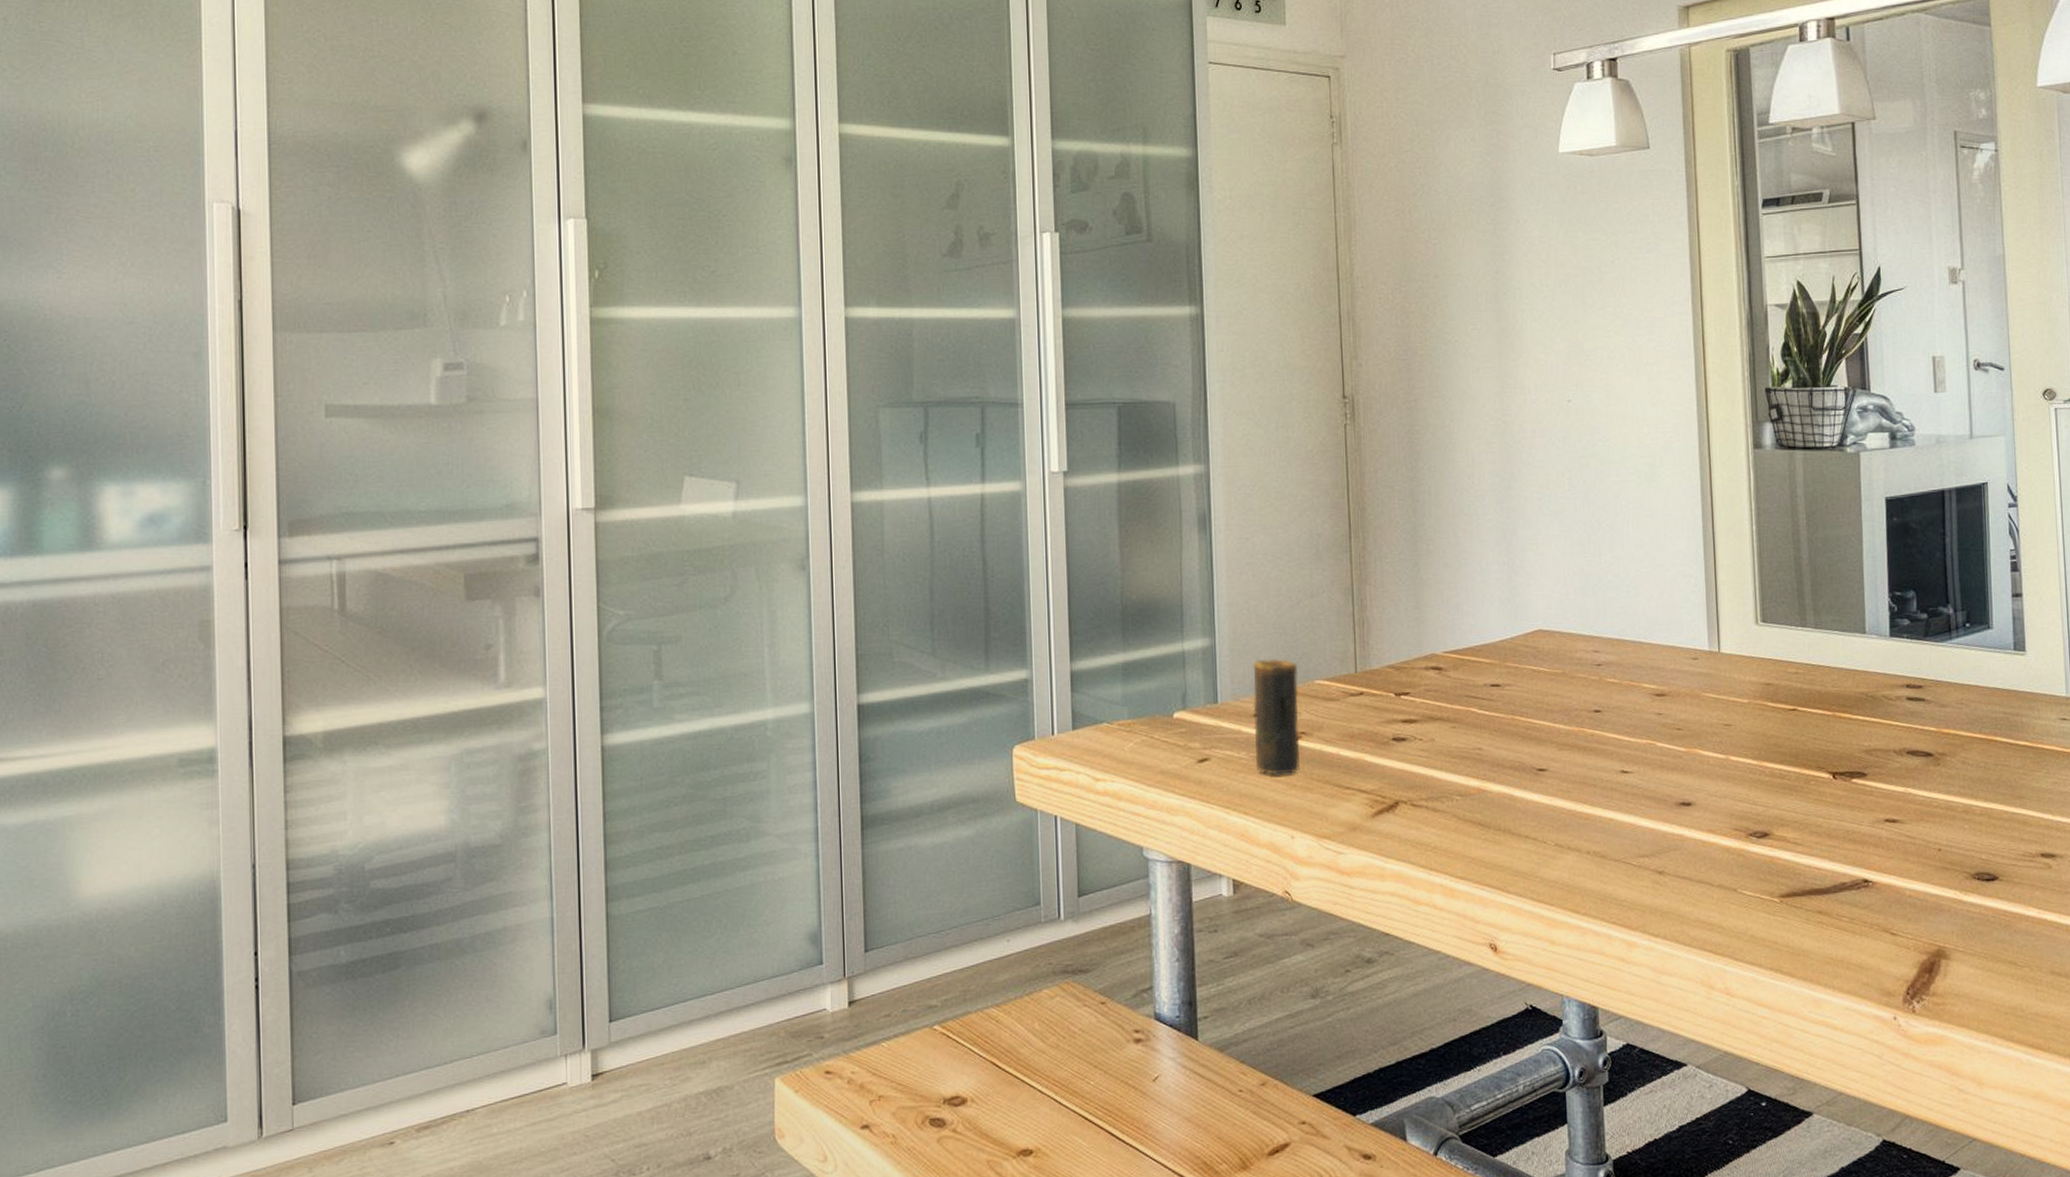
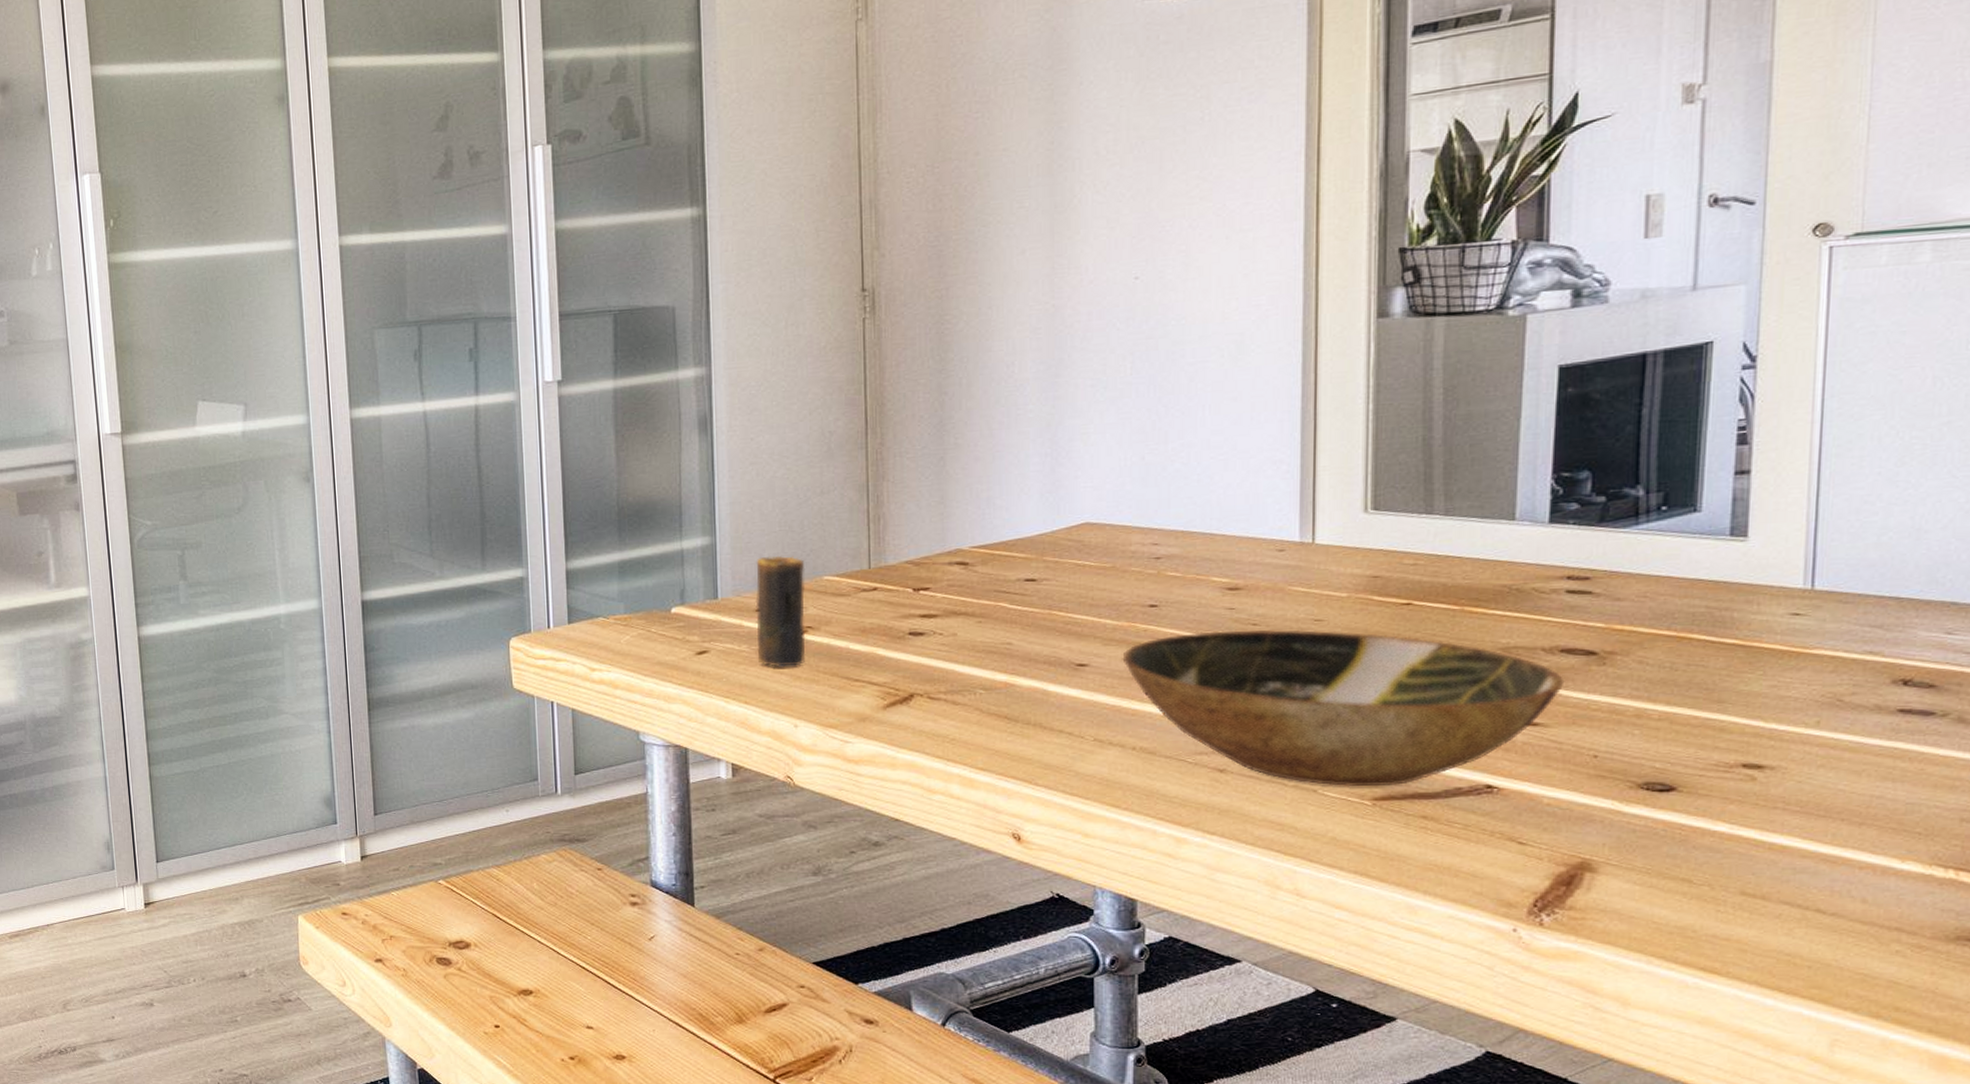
bowl: none [1574,734,1913,885] -> present [1122,630,1565,787]

